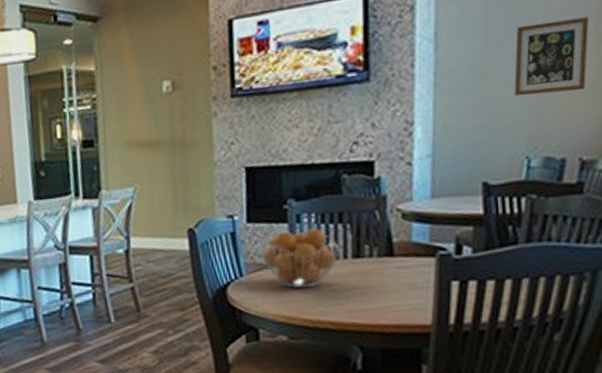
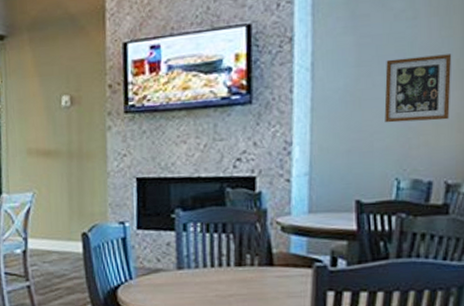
fruit basket: present [260,228,341,289] -> none [149,237,224,293]

